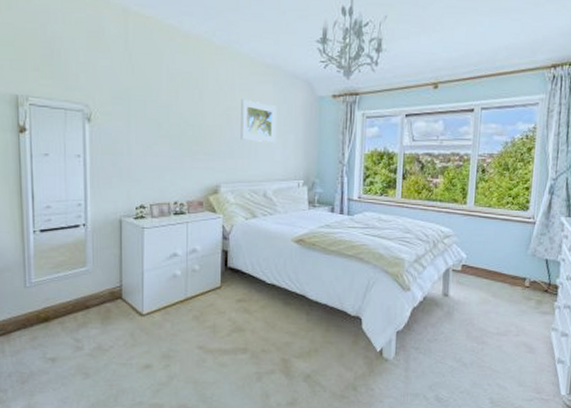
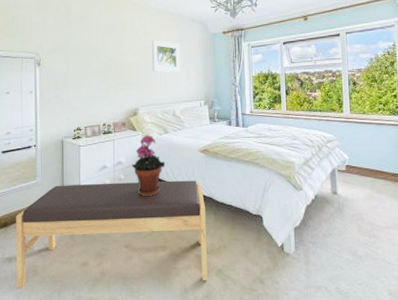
bench: none [60,274,296,393] -> present [16,180,208,288]
potted plant: none [208,218,251,291] -> present [131,135,165,196]

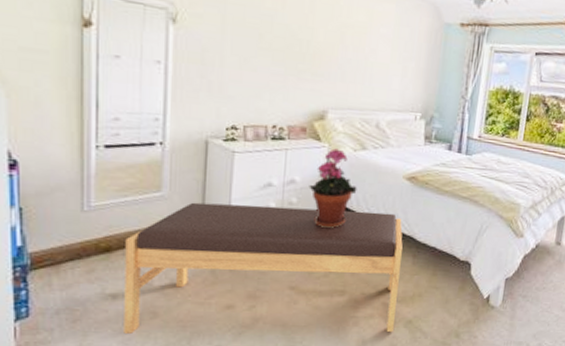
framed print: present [152,40,180,73] -> none [355,16,398,70]

